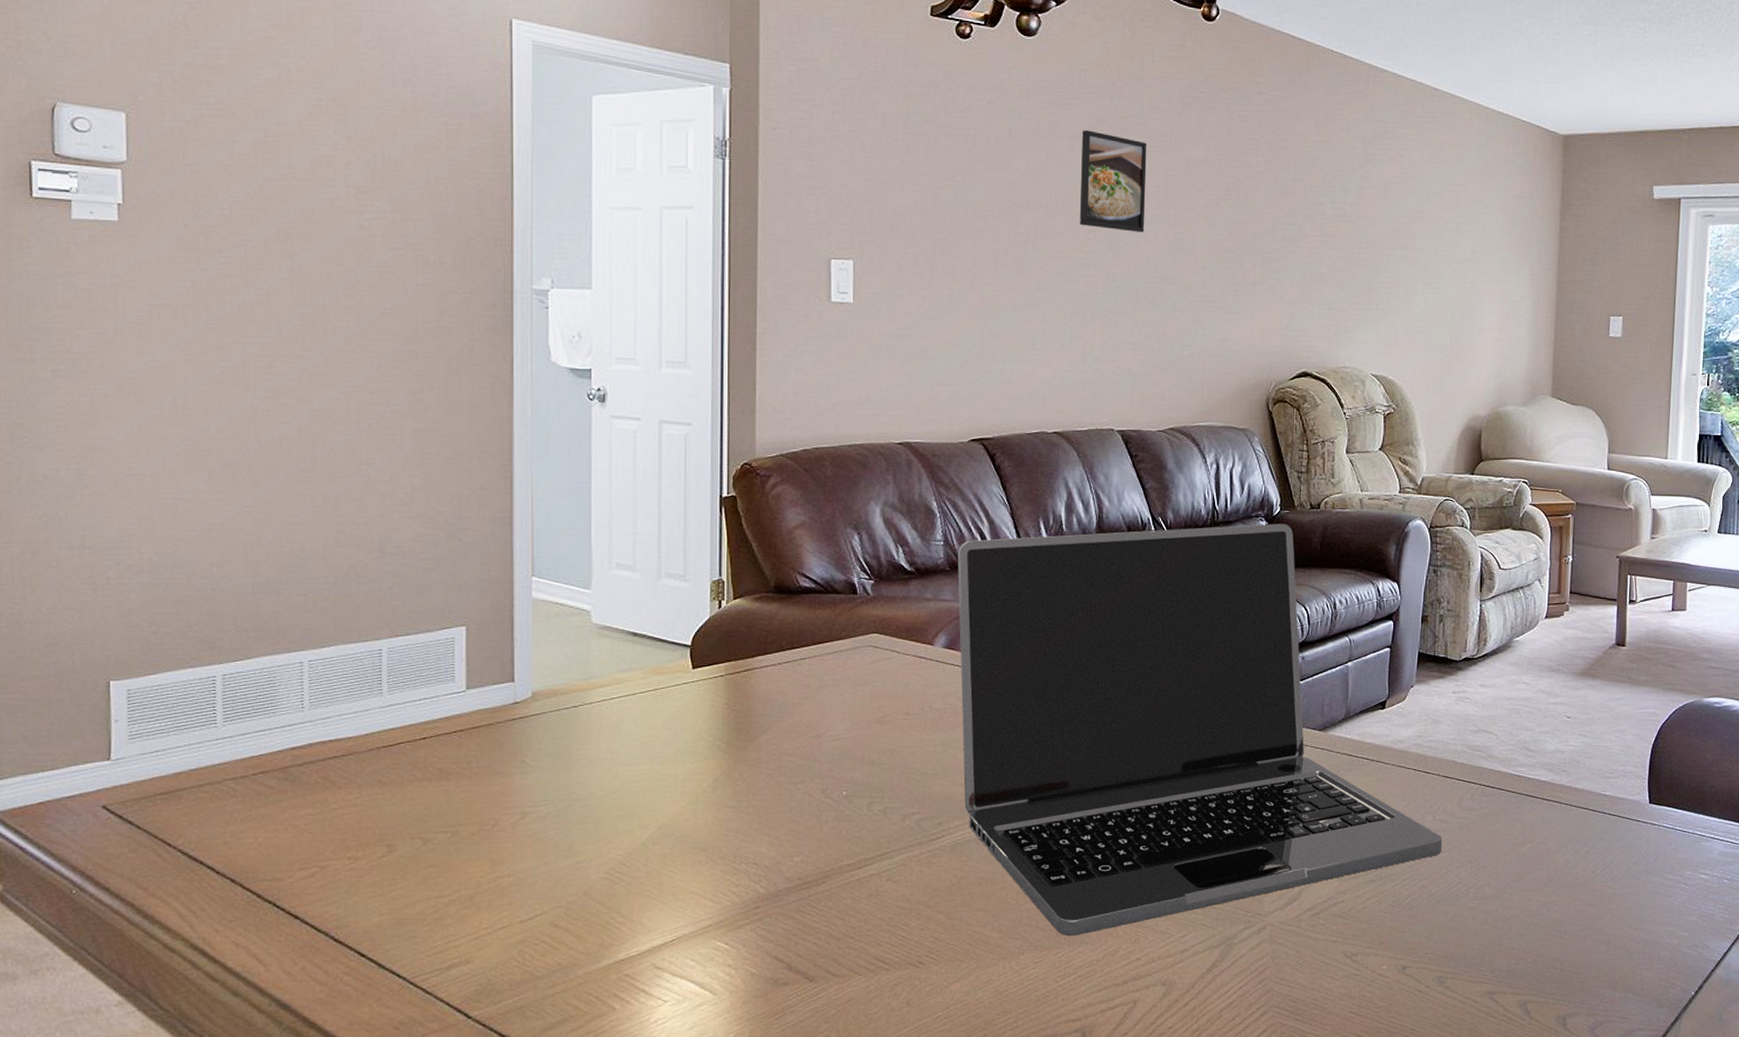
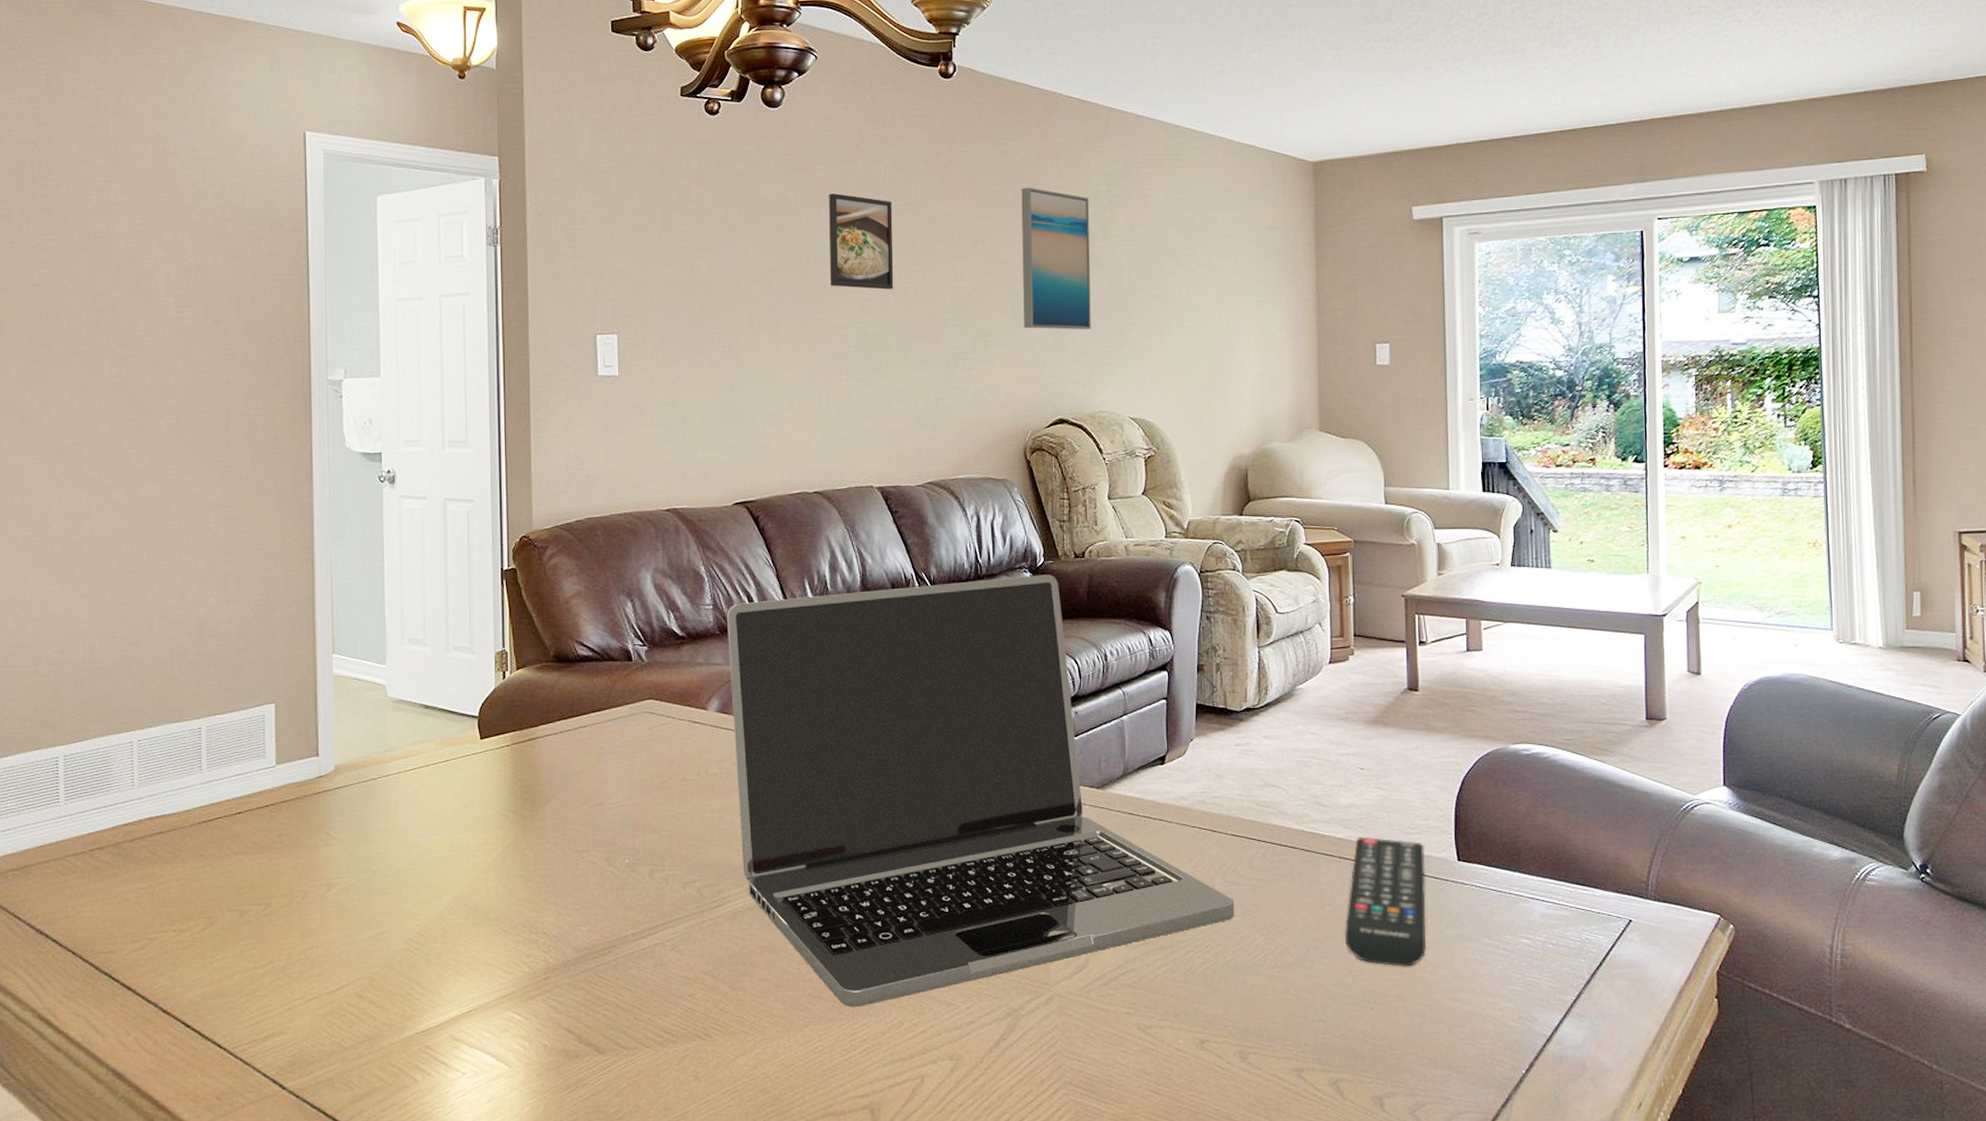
wall art: none [1273,138,1345,285] -> present [1021,187,1091,330]
remote control: none [1542,780,1621,900] -> present [1345,836,1427,967]

